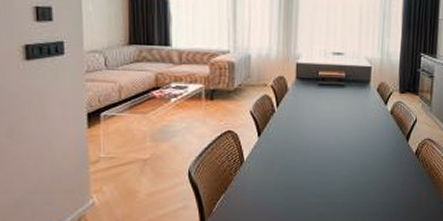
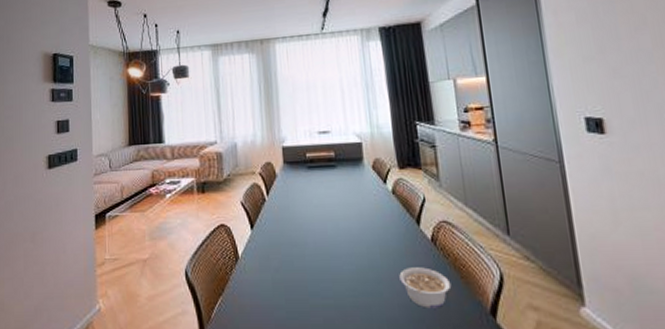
legume: none [385,174,424,205] -> present [399,267,452,309]

